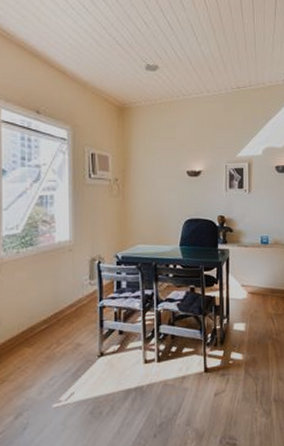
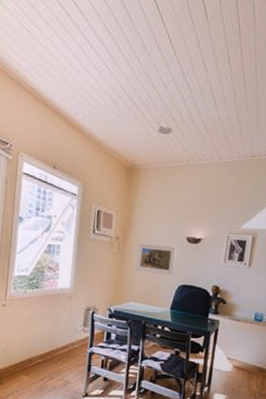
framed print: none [138,182,179,212] -> present [135,243,177,276]

